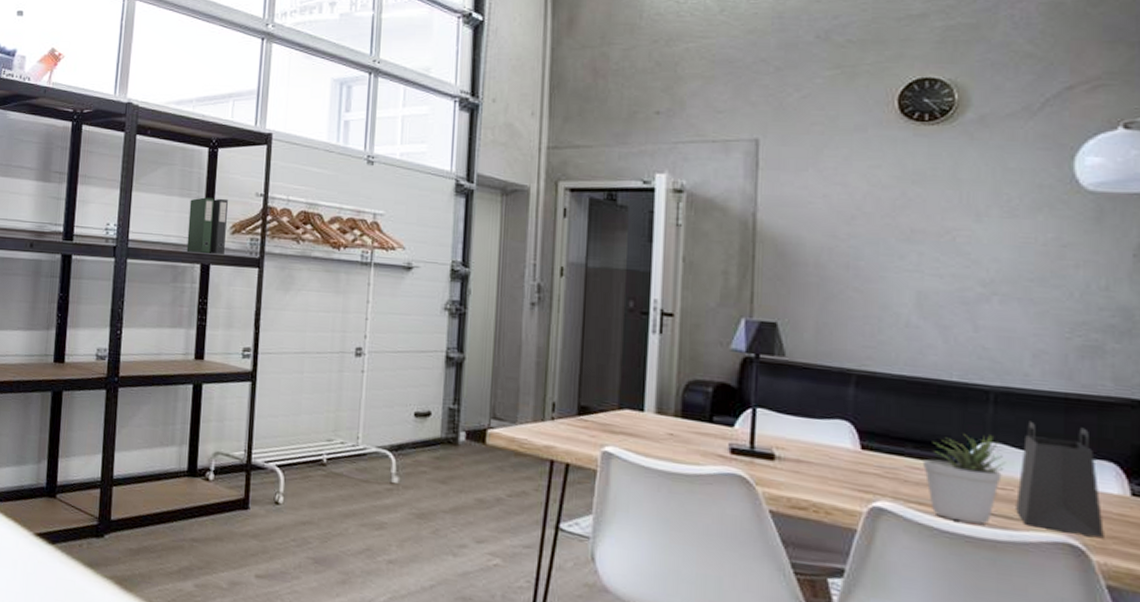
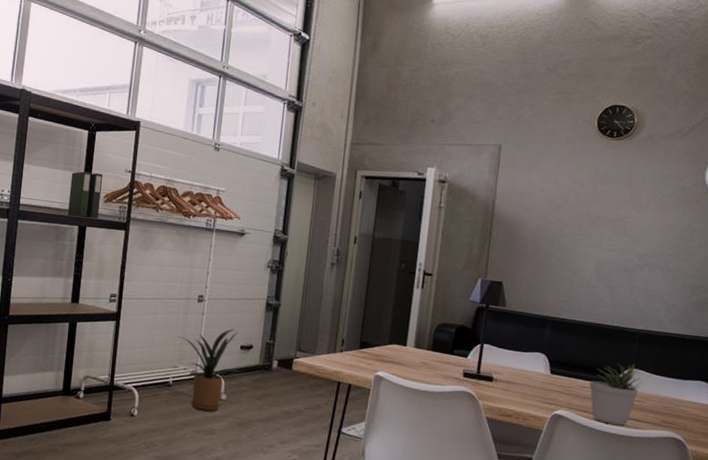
house plant: none [330,390,416,499] -> present [177,328,240,412]
shopping bag: present [1016,421,1104,539] -> none [644,354,698,434]

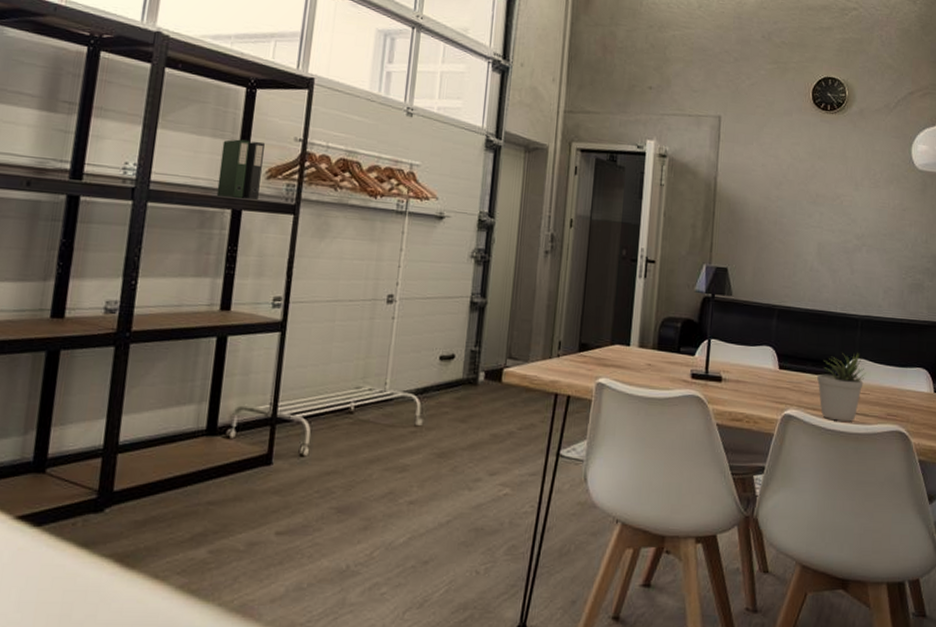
house plant: present [177,328,240,412] -> none [361,335,440,443]

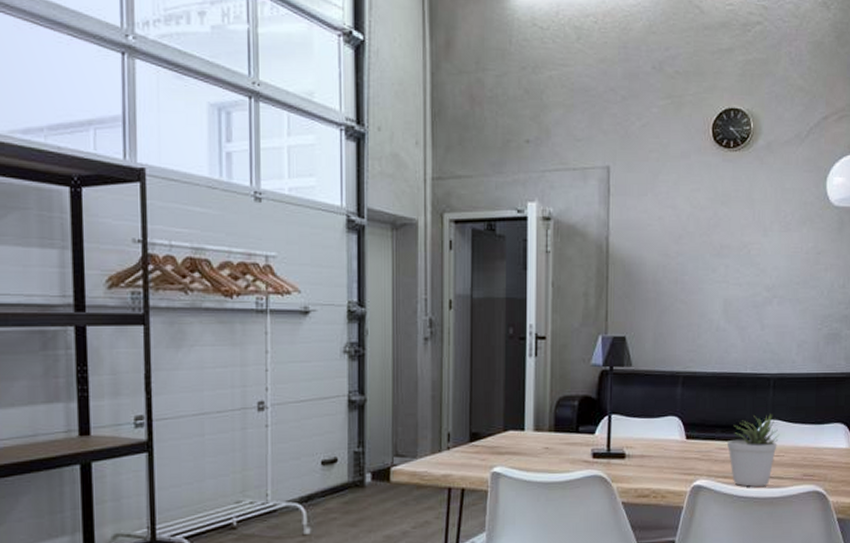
binder: present [216,139,265,201] -> none [53,247,102,314]

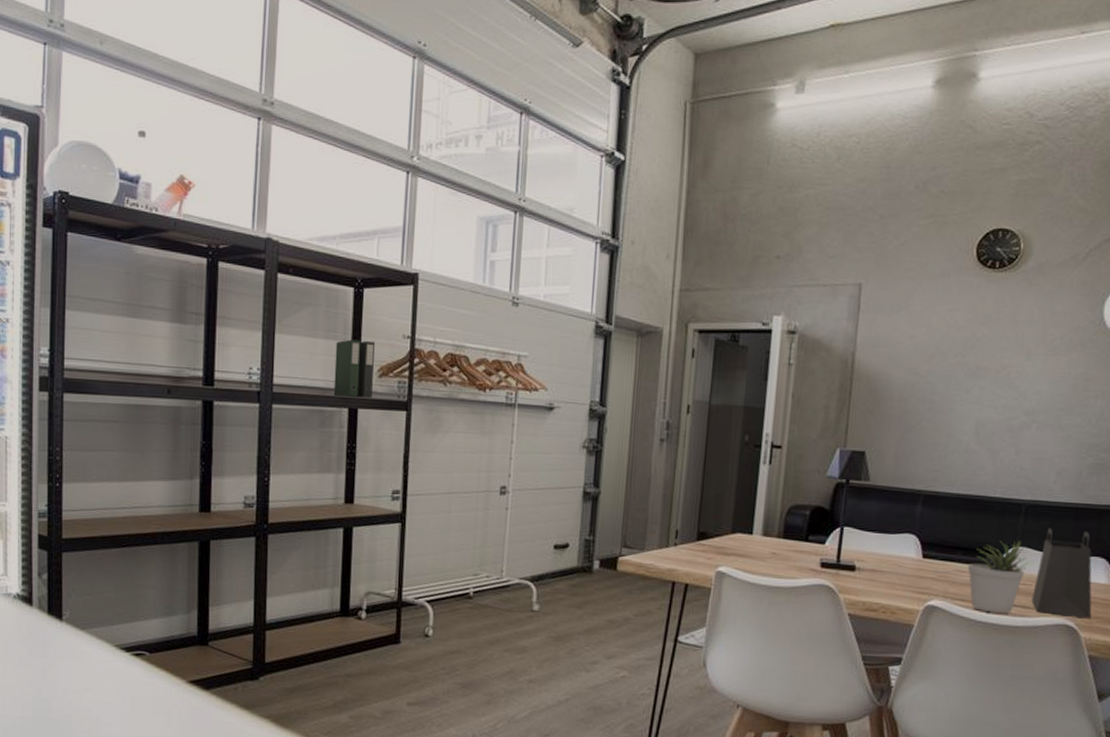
binder: none [53,247,102,314] -> present [333,339,375,399]
shopping bag: none [785,399,837,484] -> present [1031,527,1092,619]

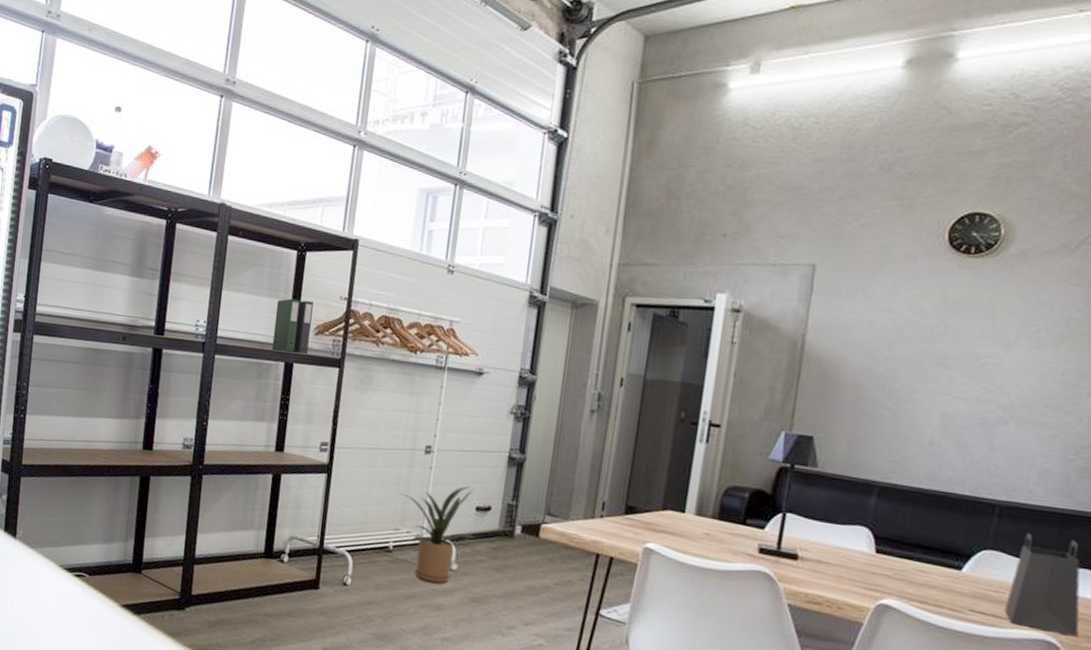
house plant: none [477,525,555,626] -> present [399,486,475,584]
potted plant: present [967,541,1029,614] -> none [928,542,1002,622]

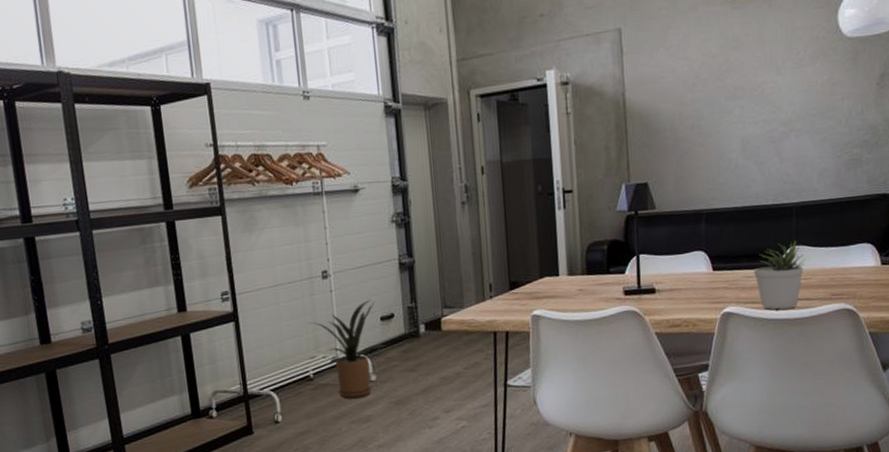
binder: present [272,298,313,355] -> none [143,154,186,213]
potted plant: none [928,542,1002,622] -> present [753,240,806,310]
shopping bag: present [1004,532,1081,638] -> none [813,222,867,302]

